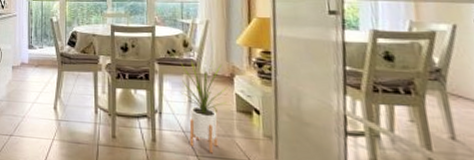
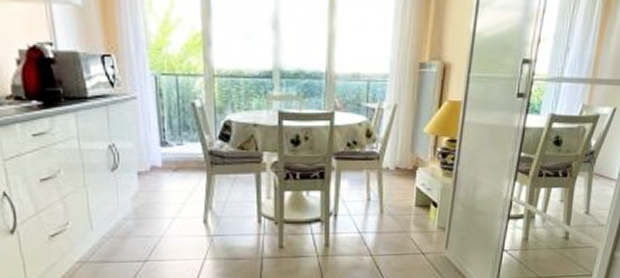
house plant: present [180,56,229,154] -> none [359,148,410,251]

